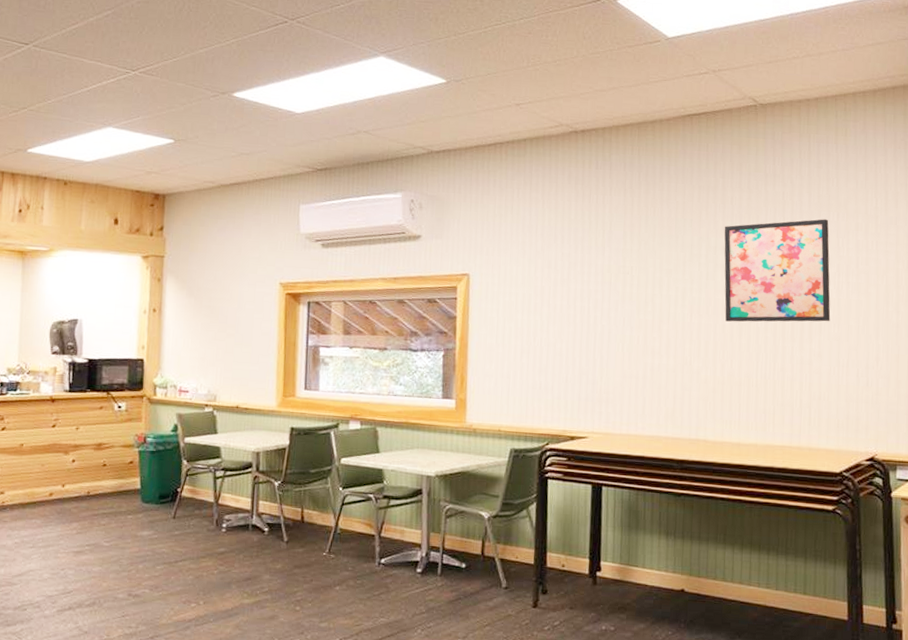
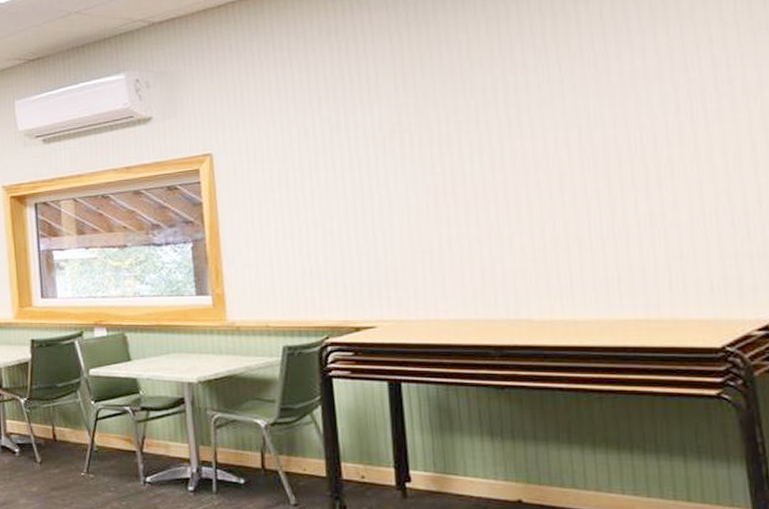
wall art: present [724,219,831,322] -> none [525,35,686,175]

